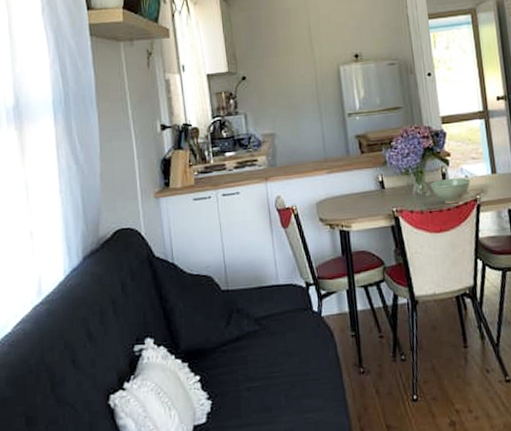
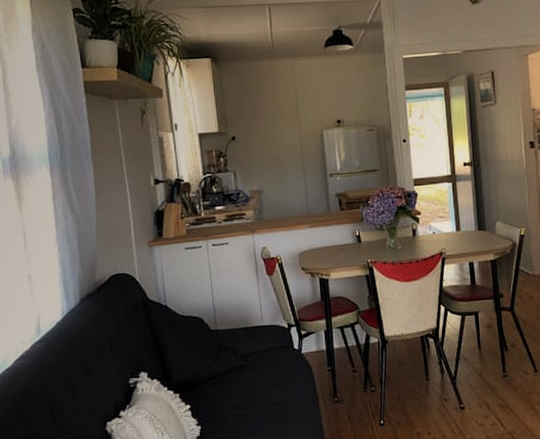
bowl: present [430,178,470,205] -> none [401,234,437,257]

